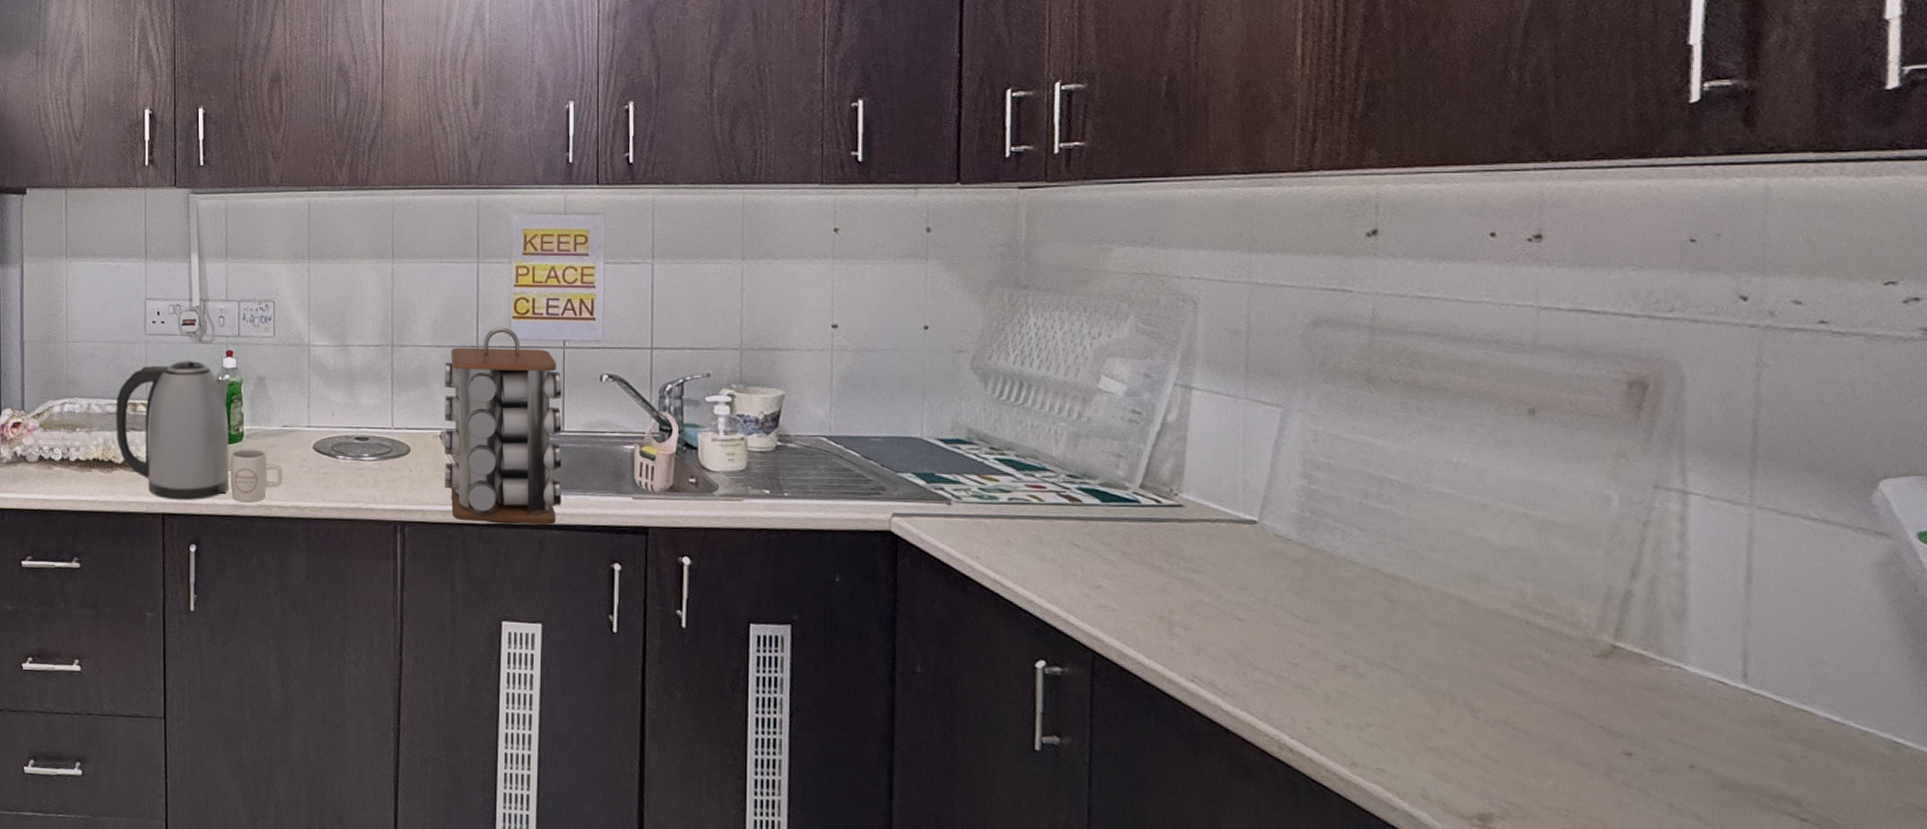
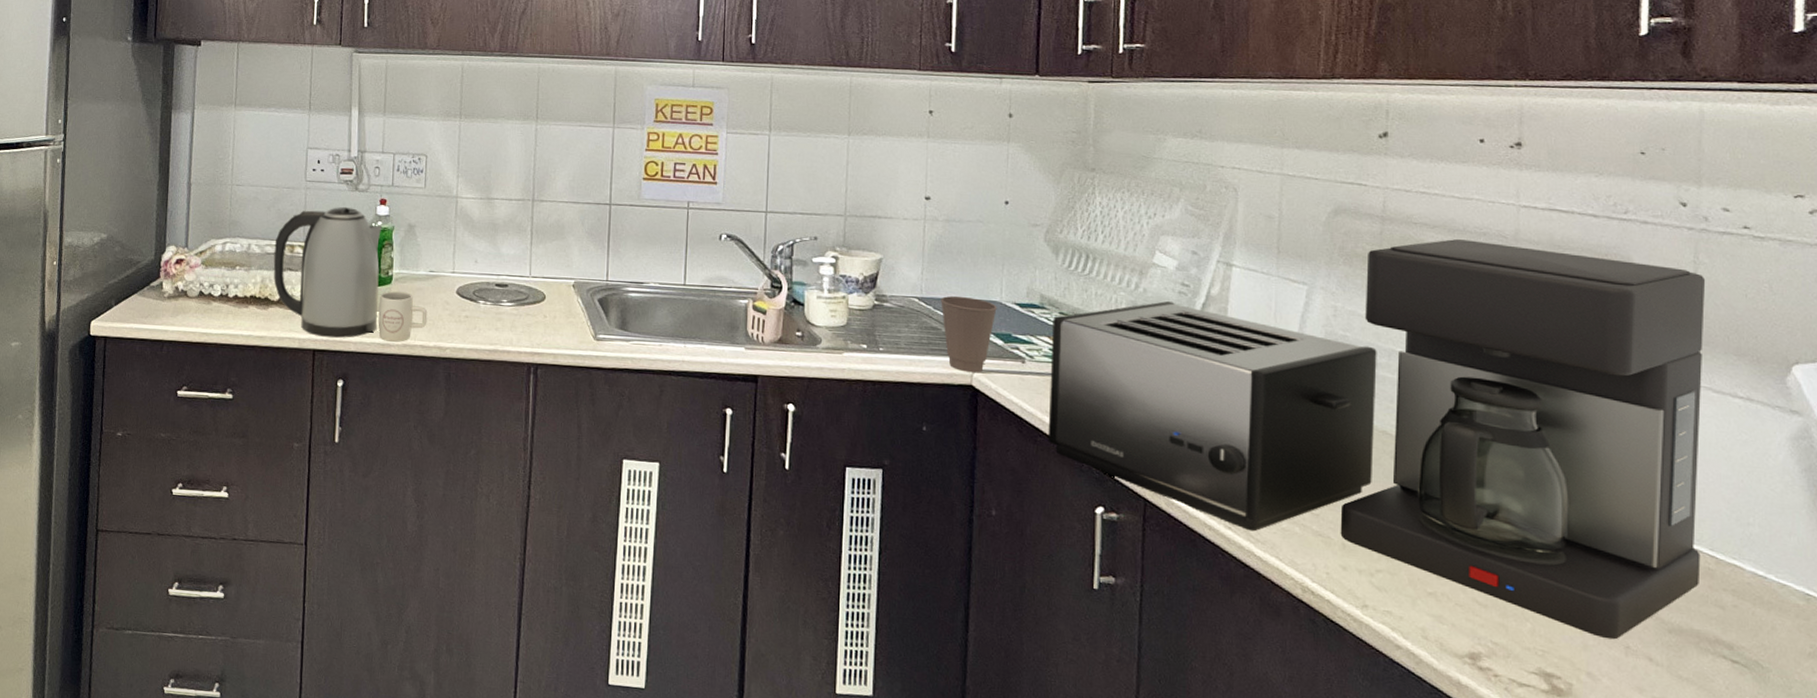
spice rack: present [444,327,562,526] -> none [576,187,685,371]
cup: none [852,433,918,517] -> present [941,295,997,373]
toaster: none [979,431,1366,684] -> present [1048,301,1377,532]
coffee maker: none [1323,349,1771,797] -> present [1340,239,1706,640]

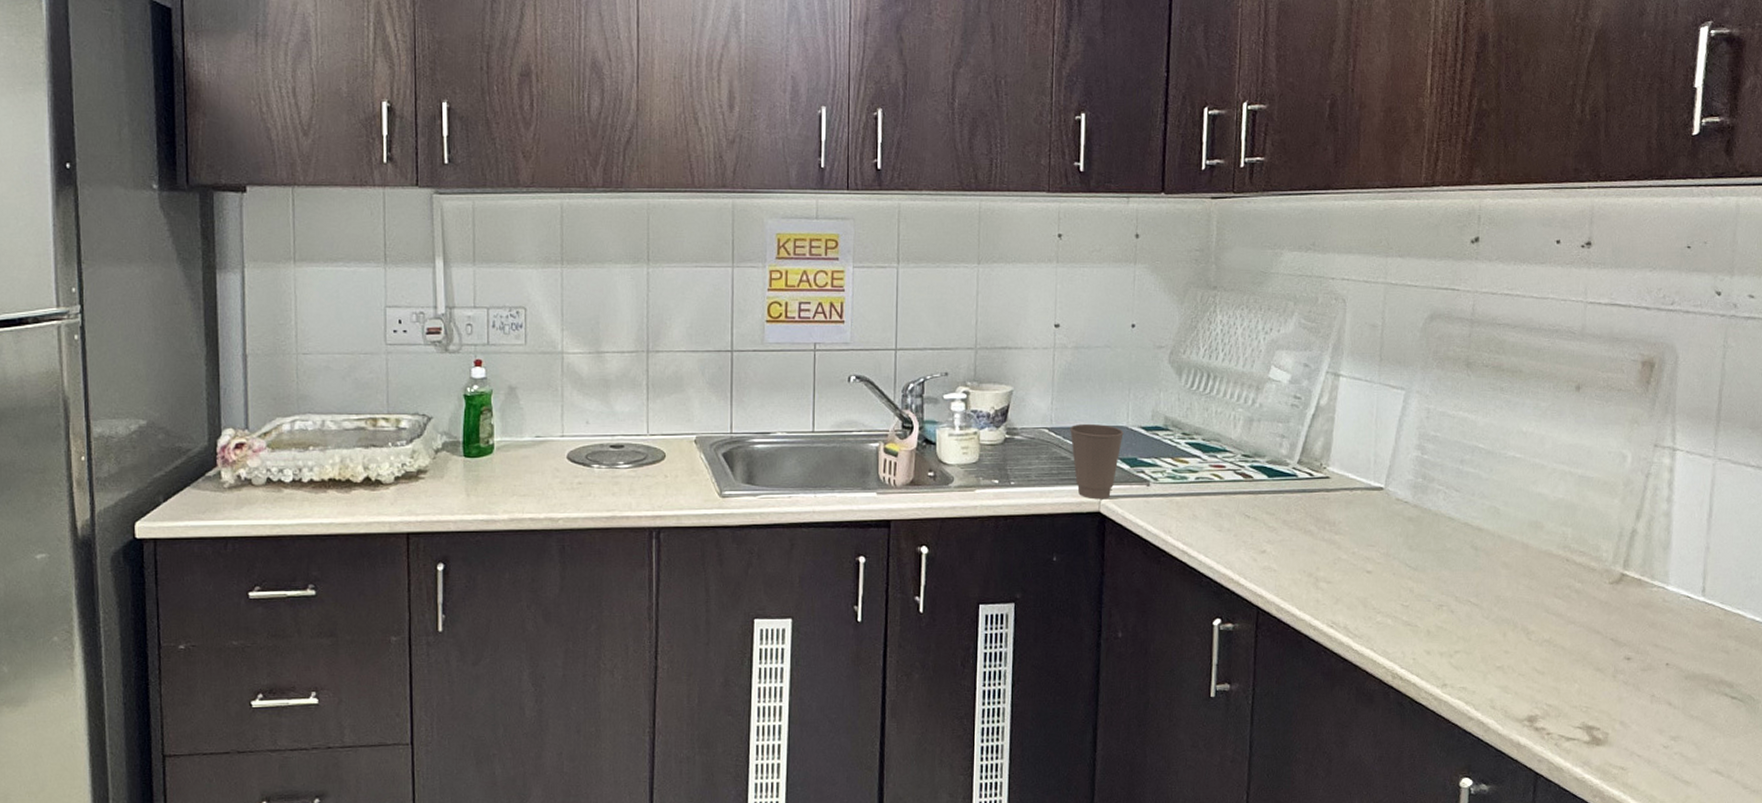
kettle: present [273,206,382,339] -> none [353,371,480,519]
mug: present [378,291,428,343] -> none [480,461,536,518]
toaster: present [1048,301,1377,532] -> none [1170,415,1463,628]
coffee maker: present [1340,239,1706,640] -> none [1426,338,1732,691]

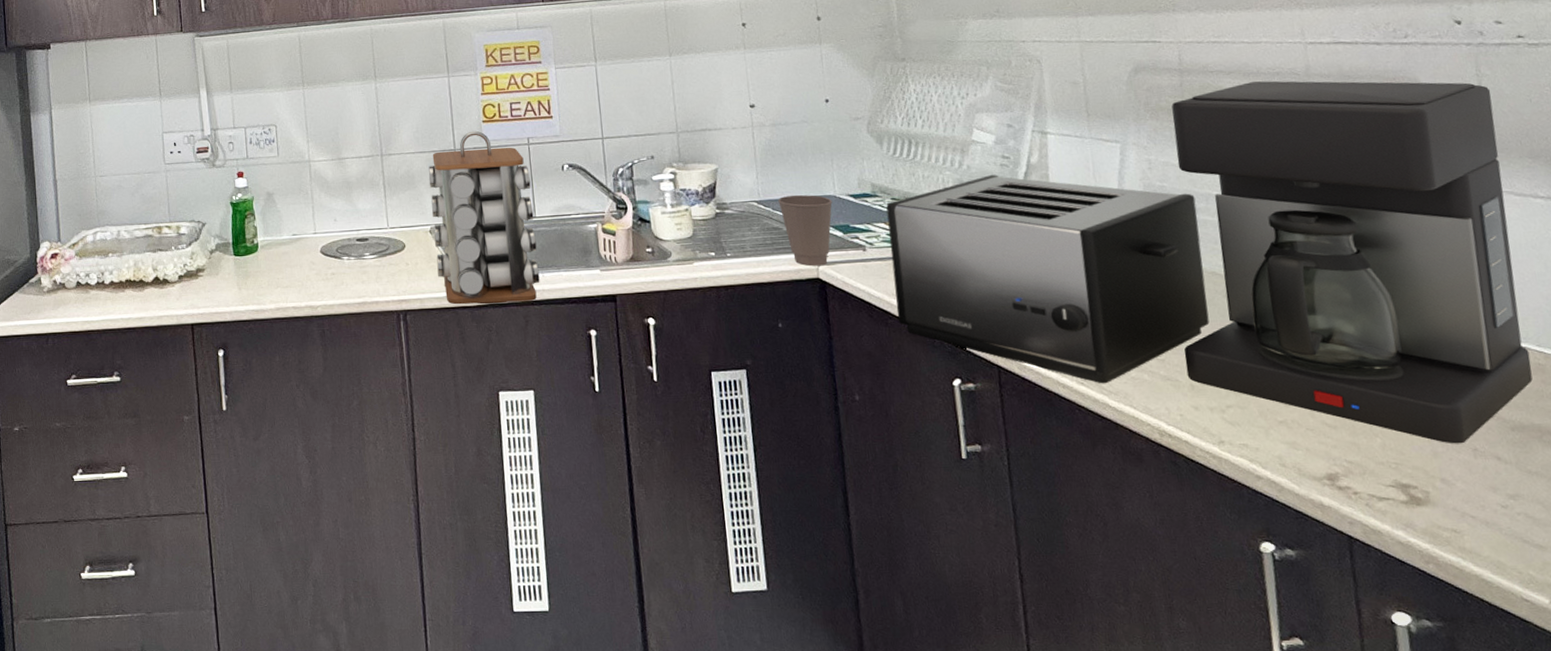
spice rack: none [699,331,812,525] -> present [428,130,540,305]
toaster: none [1170,415,1463,628] -> present [886,175,1210,384]
coffee maker: none [1426,338,1732,691] -> present [1171,80,1533,444]

